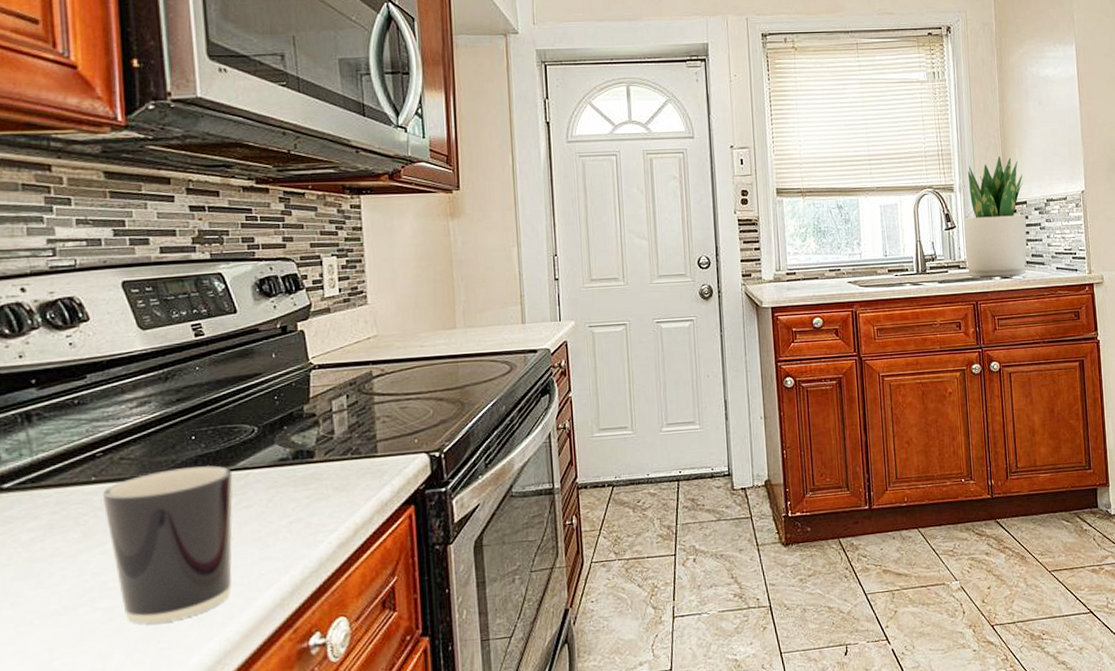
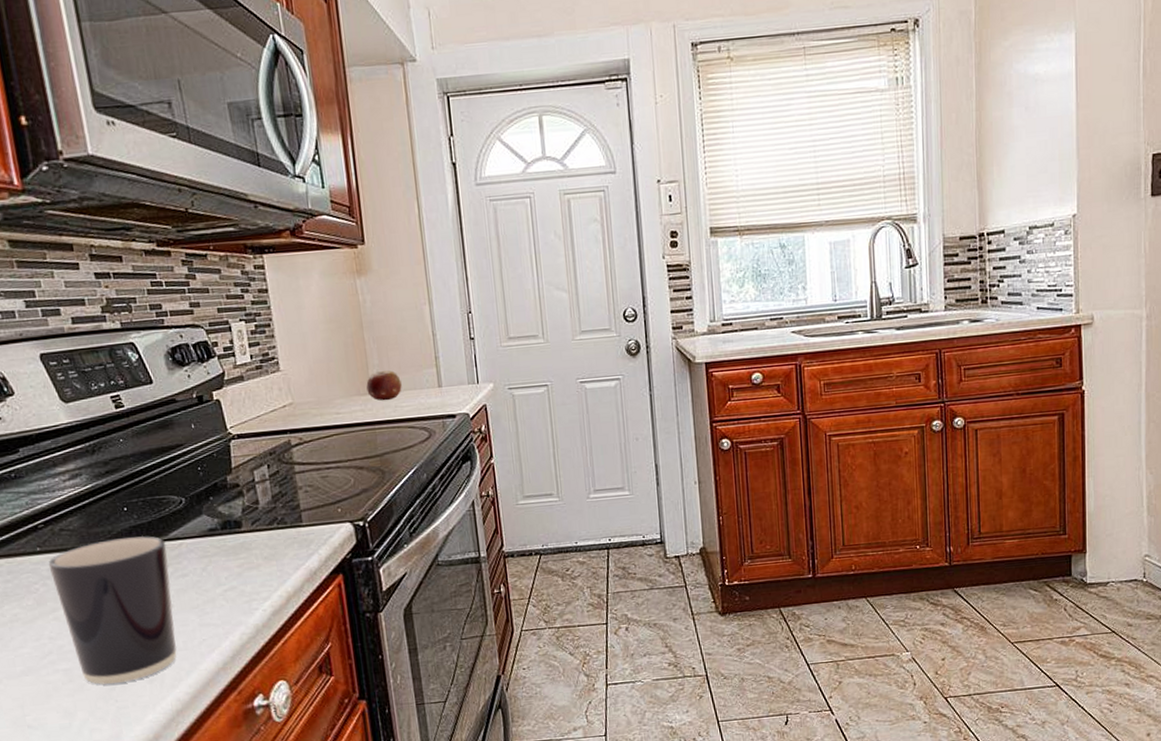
fruit: none [452,307,487,336] -> present [366,370,402,401]
planter: present [964,156,1027,277] -> none [928,177,1003,322]

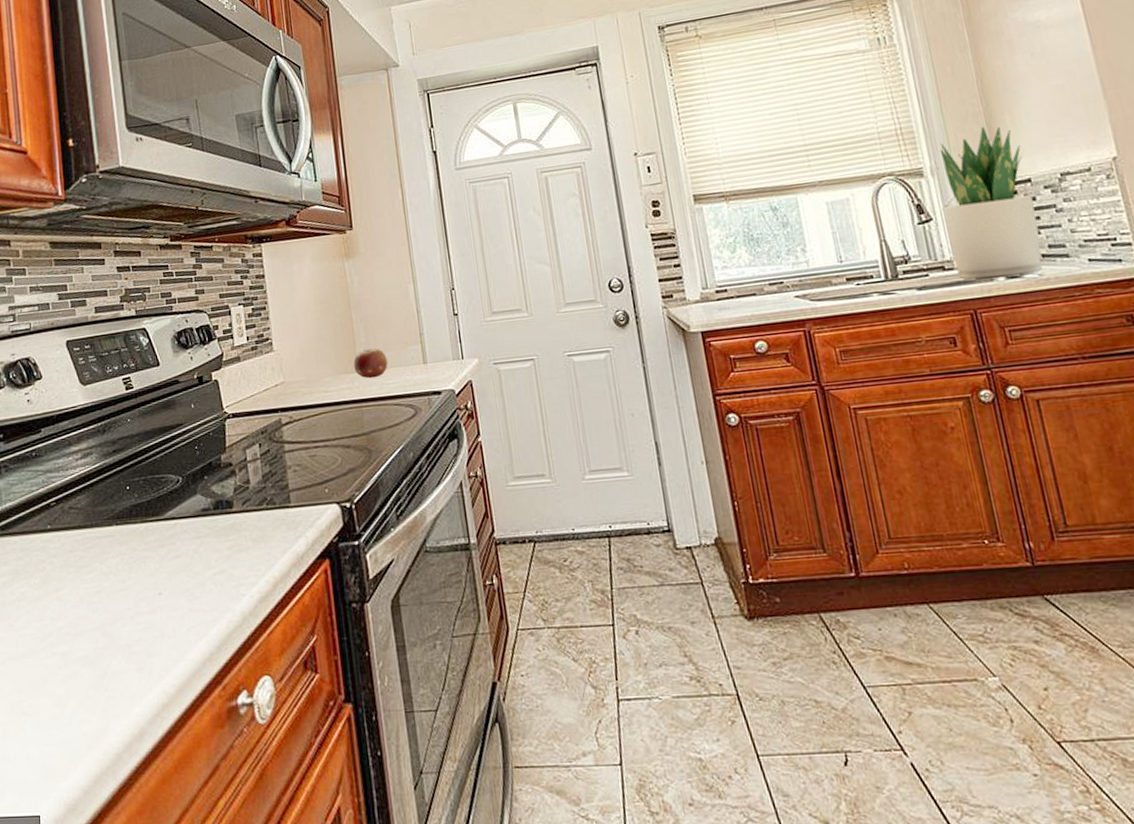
mug: present [48,535,177,685] -> none [56,514,166,672]
planter: none [928,177,1003,322] -> present [939,126,1043,279]

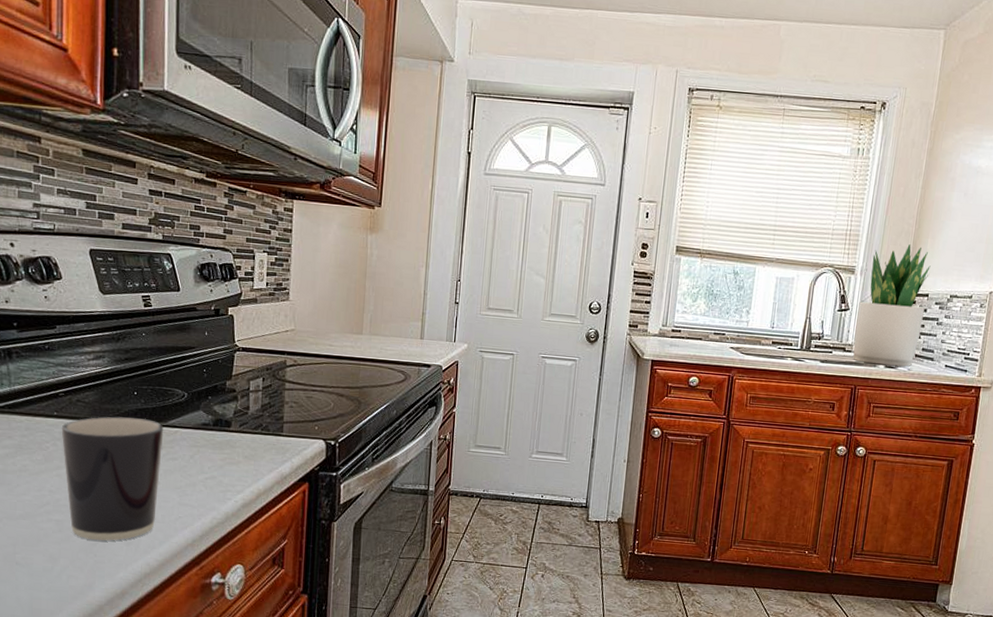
mug: none [56,514,166,672] -> present [61,416,164,541]
fruit: present [353,348,388,379] -> none [359,316,390,343]

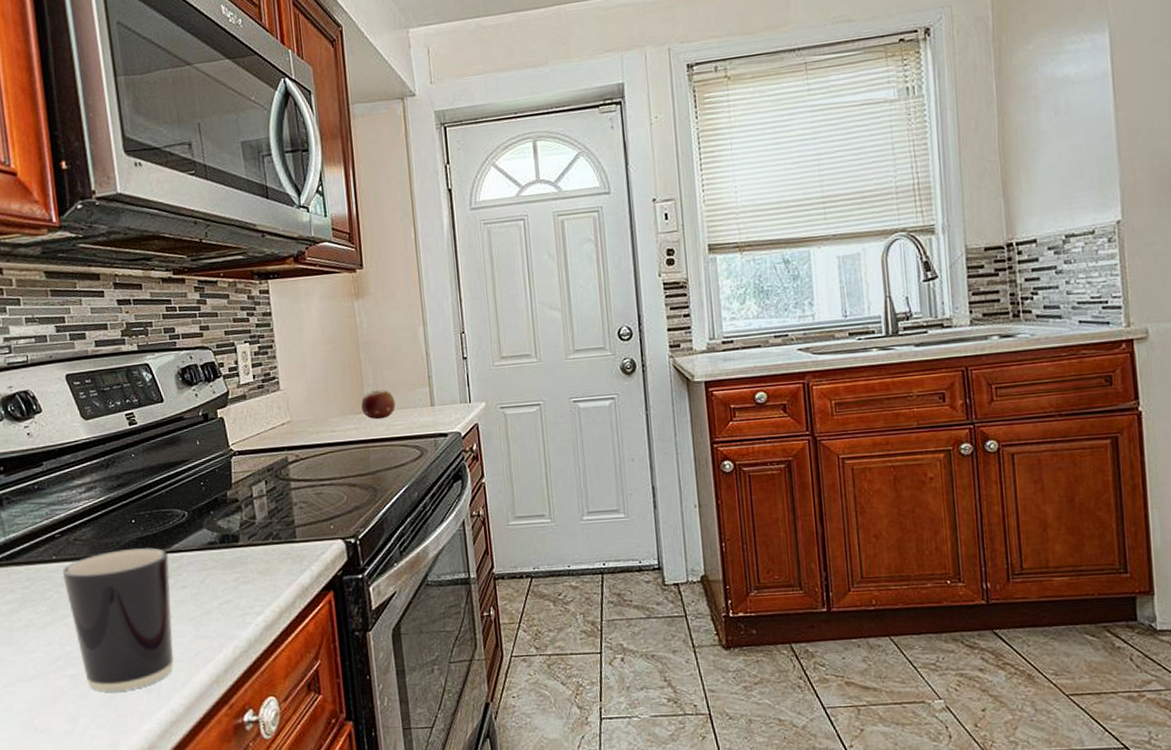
fruit: none [359,316,390,343] -> present [361,390,396,420]
planter: present [853,244,931,367] -> none [949,185,1037,337]

